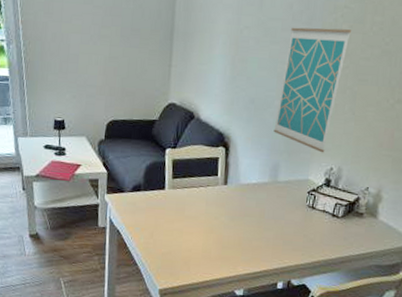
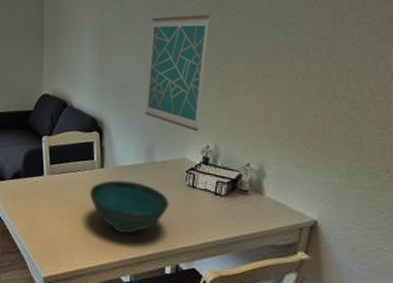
bowl: none [211,197,288,251] -> present [90,180,169,234]

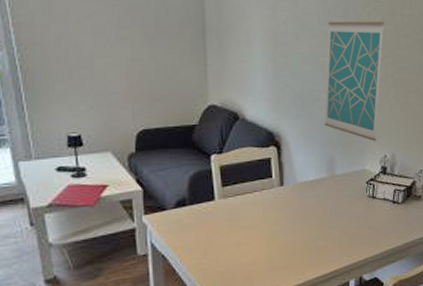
bowl: present [90,180,169,234] -> none [269,197,351,254]

